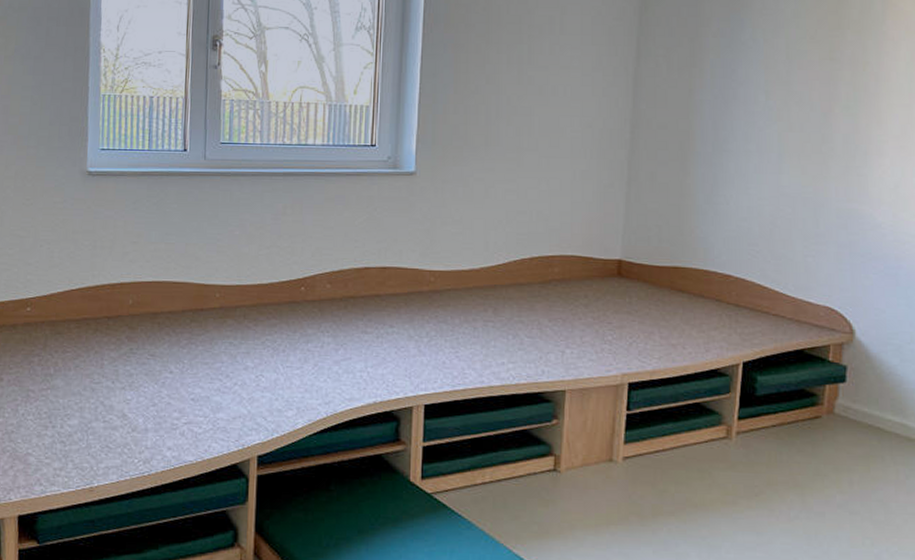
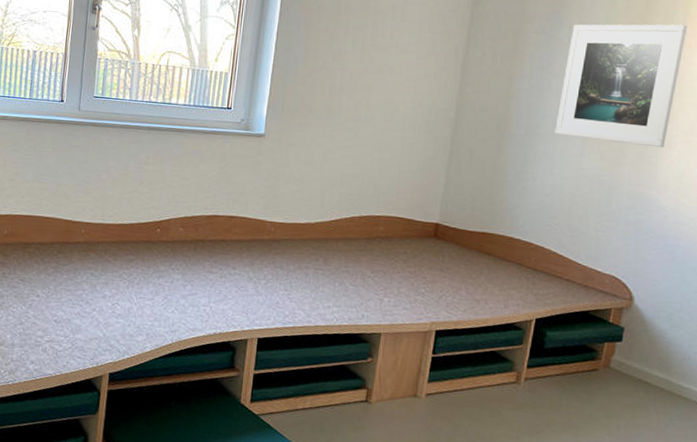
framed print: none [746,15,888,157] -> present [555,24,688,148]

